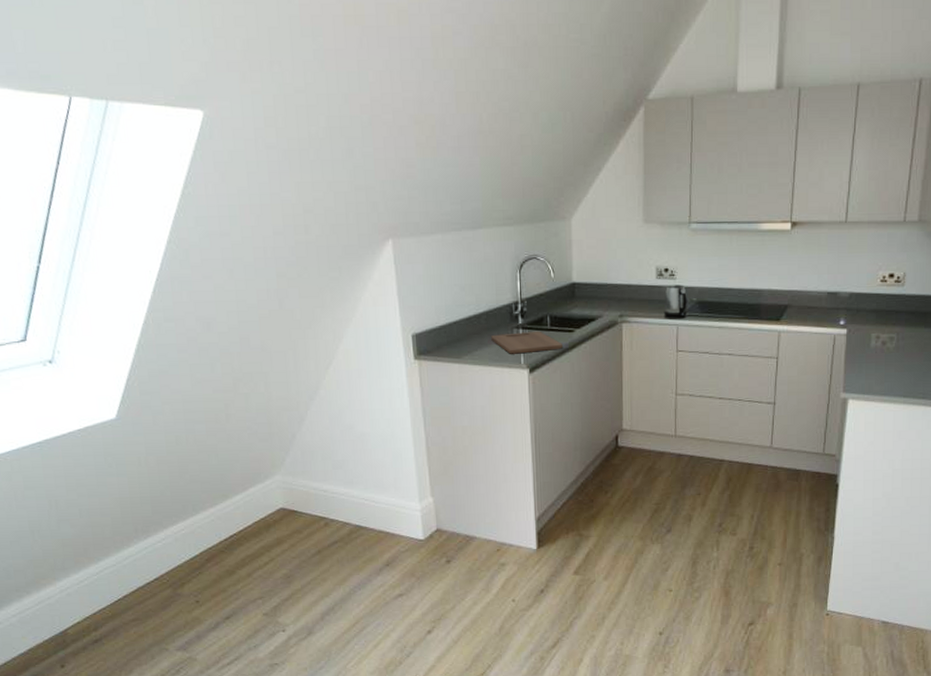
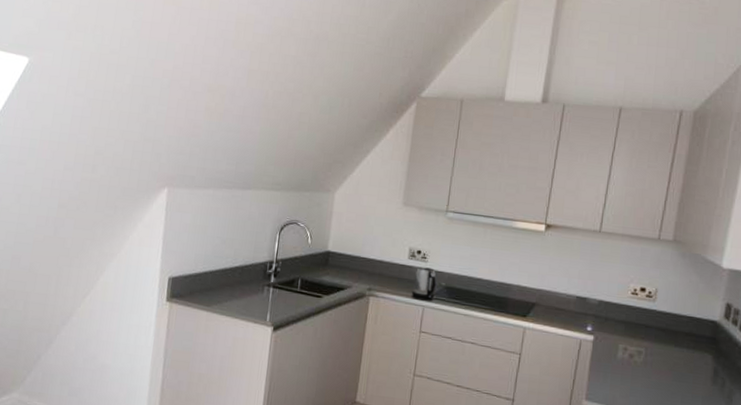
cutting board: present [491,331,563,354] -> none [242,289,309,313]

